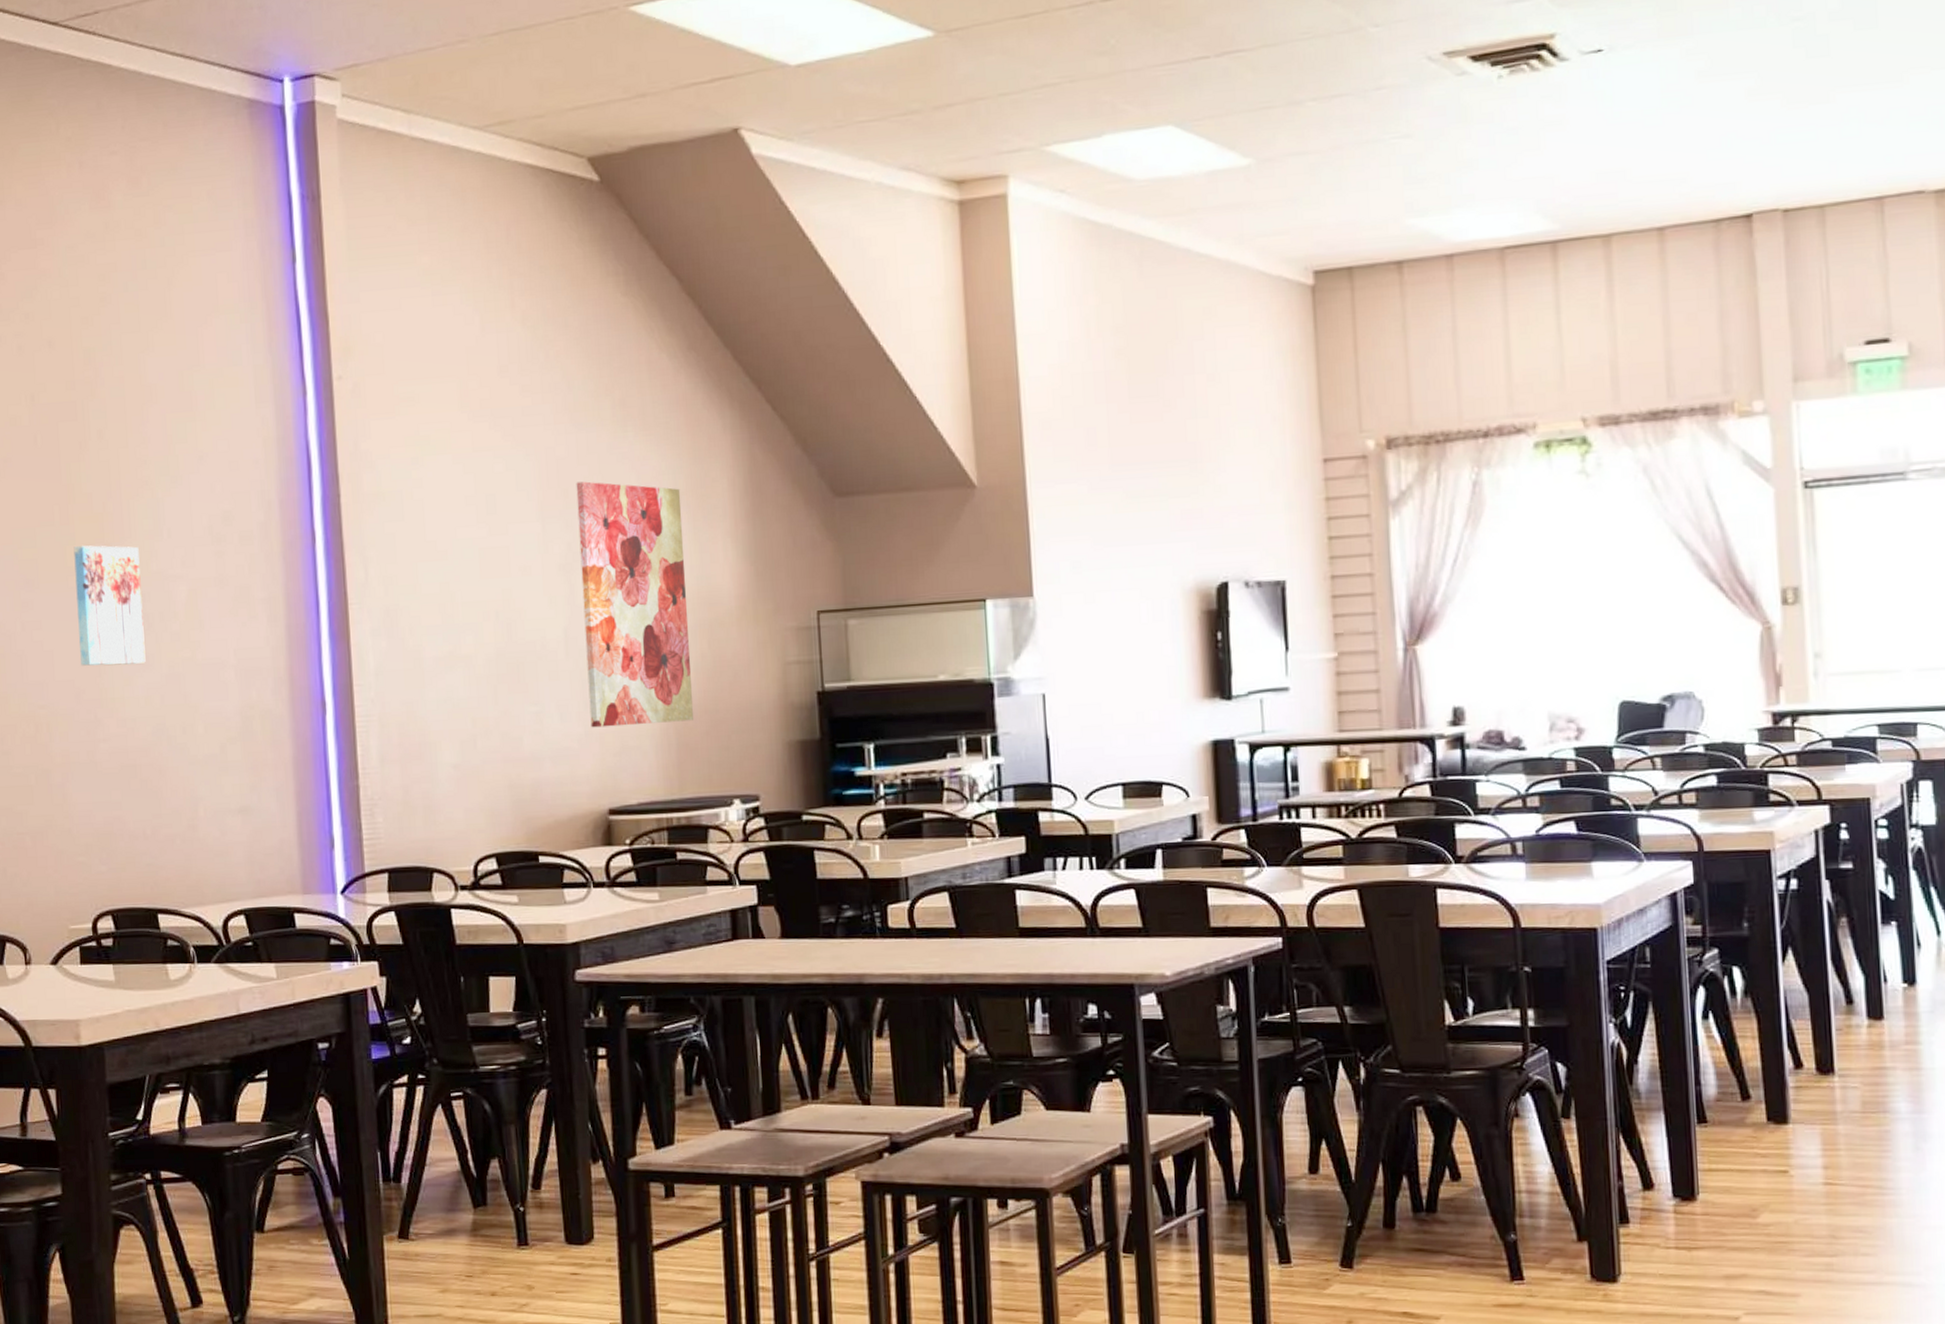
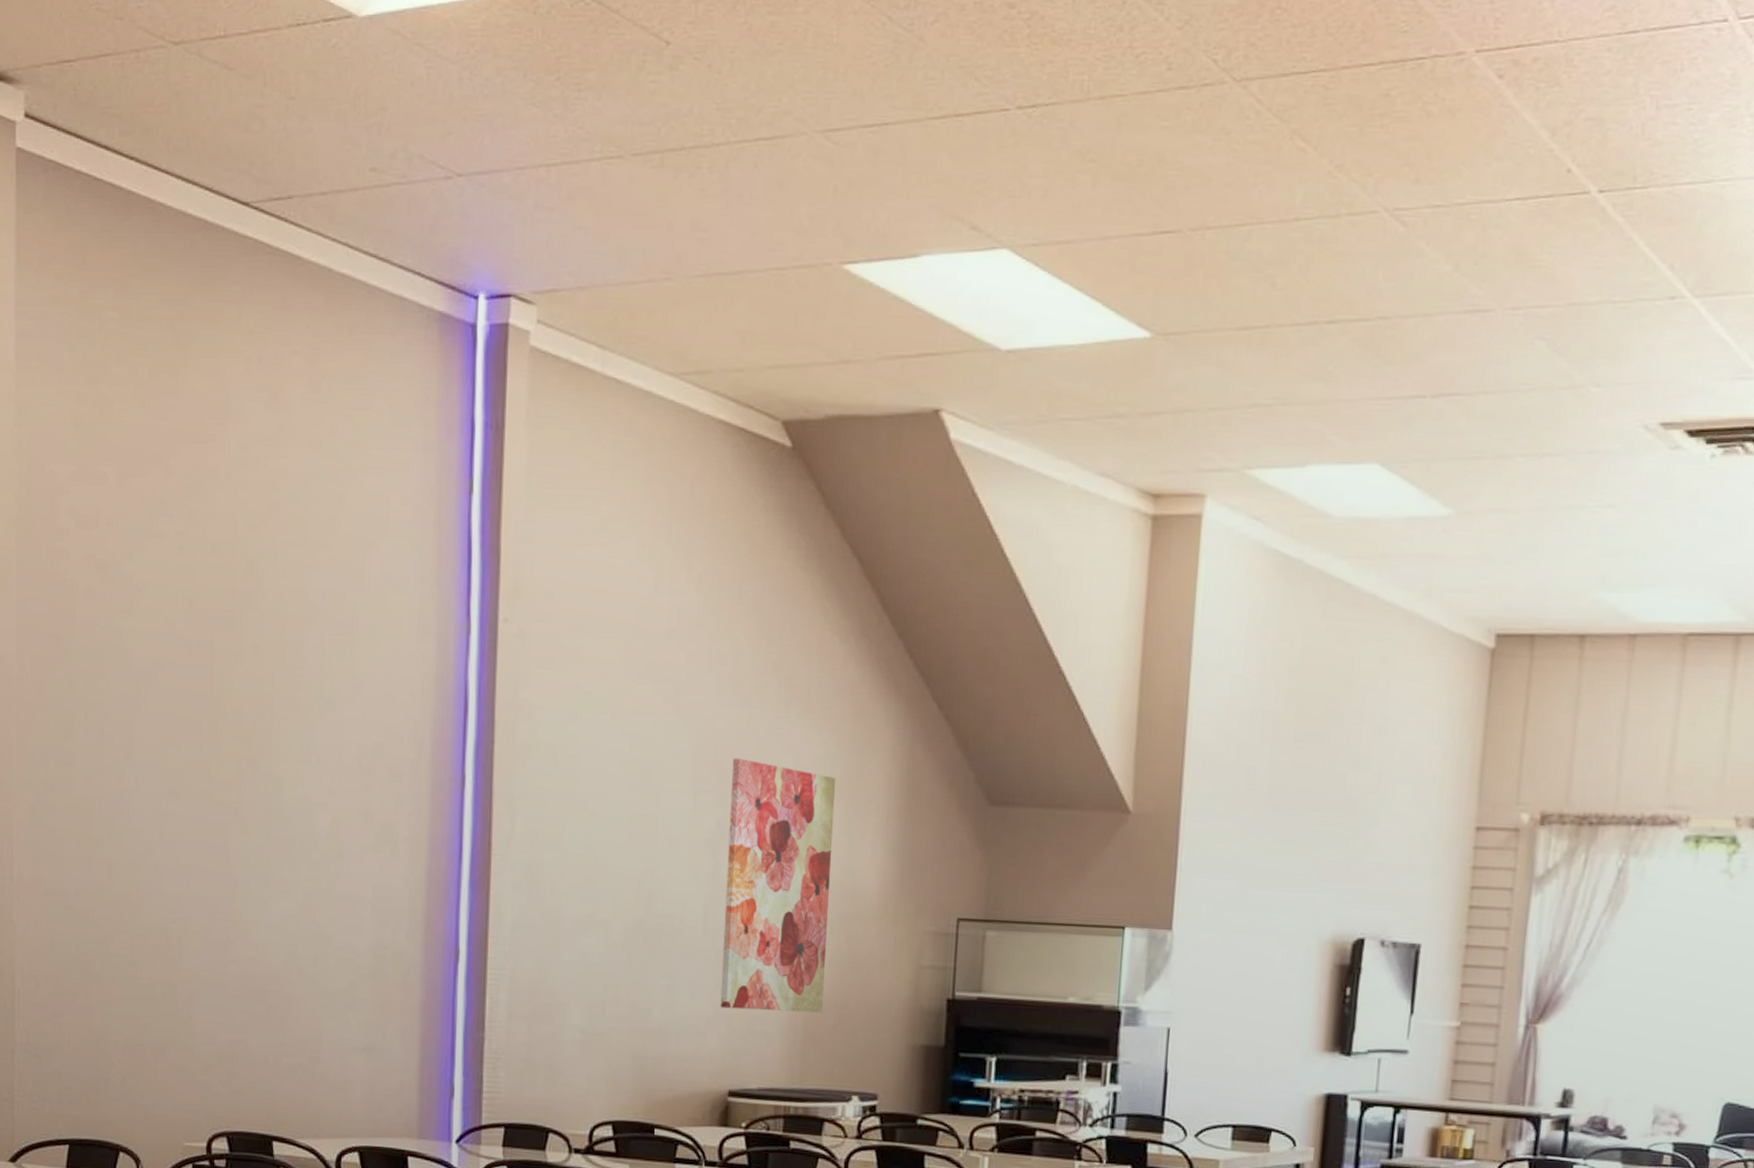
wall art: present [73,545,146,666] -> none [217,760,285,889]

